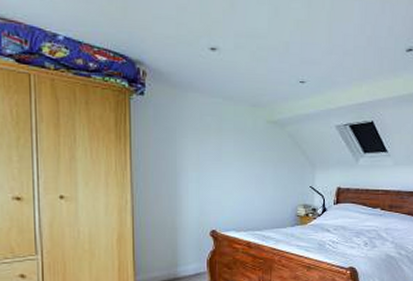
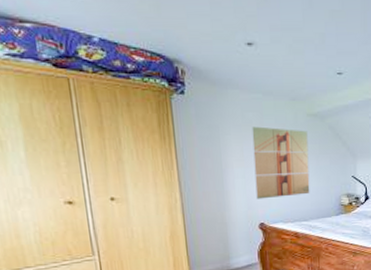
wall art: none [209,131,266,206] -> present [252,126,310,200]

